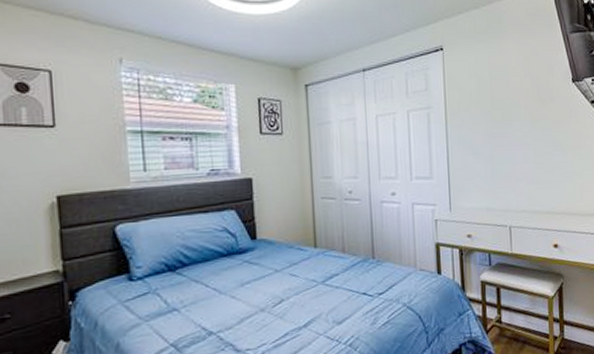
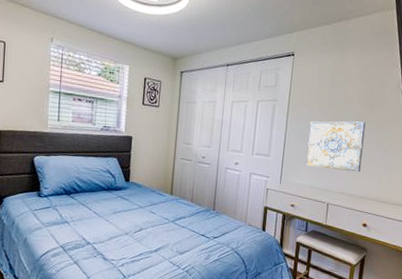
wall art: none [474,121,541,184] -> present [306,121,366,172]

